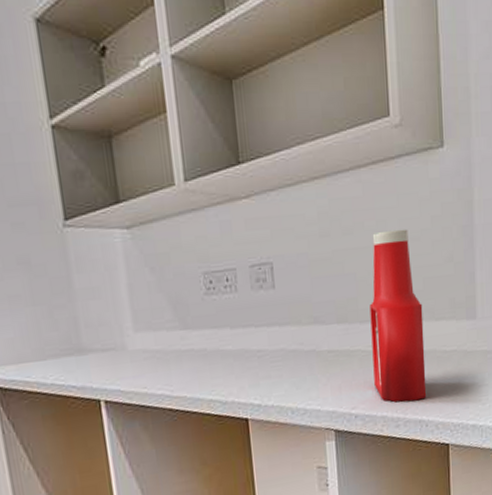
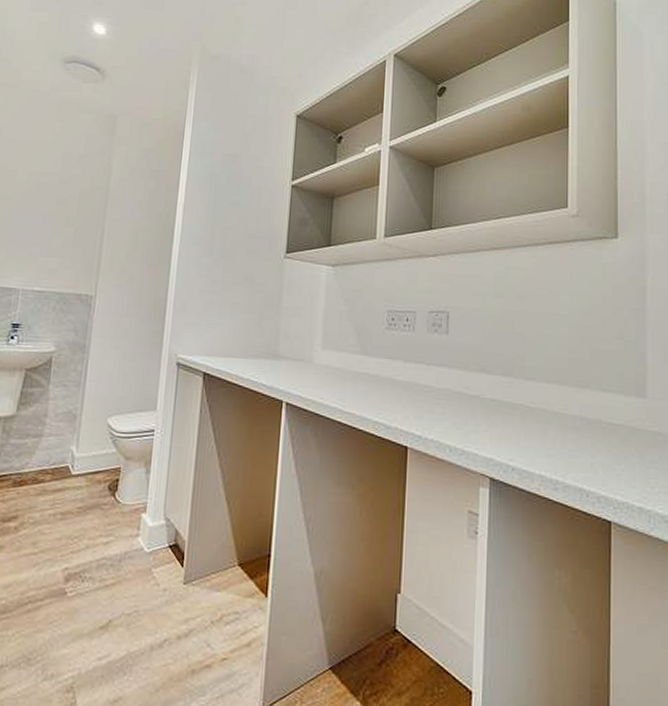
ketchup bottle: present [369,229,427,403] -> none [535,301,589,468]

